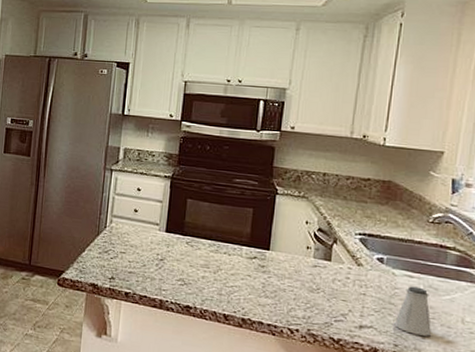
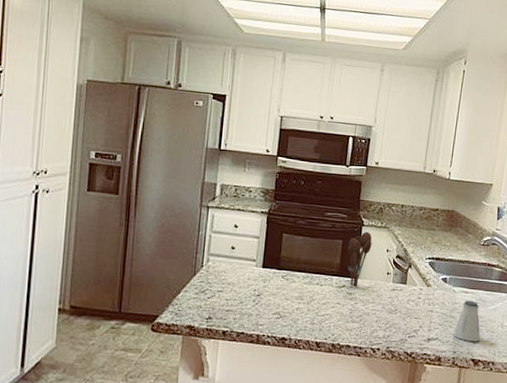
utensil holder: none [259,200,288,260] -> present [347,231,372,287]

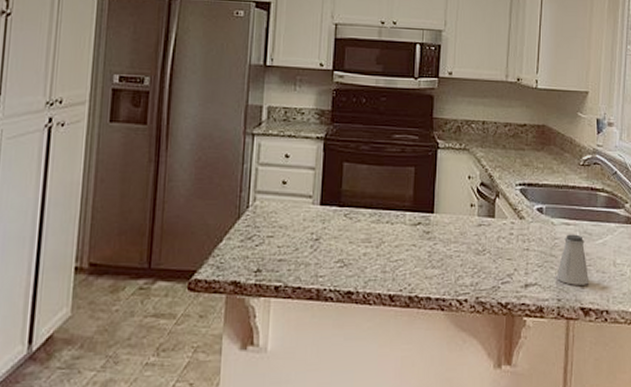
utensil holder: present [347,231,372,287] -> none [421,155,450,224]

